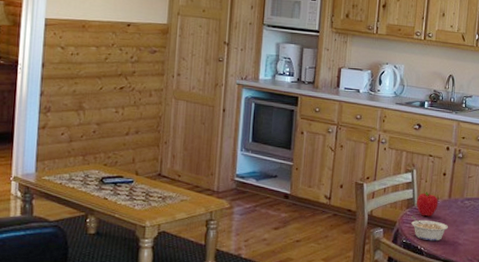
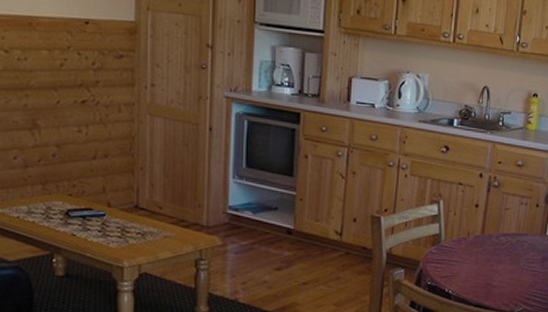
legume: present [411,216,448,241] -> none [437,254,480,283]
fruit: present [416,191,439,216] -> none [443,226,470,255]

